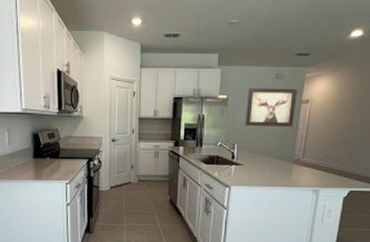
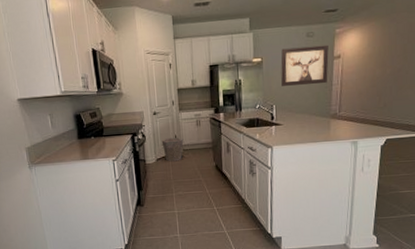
waste bin: none [117,166,140,191] -> present [161,137,184,162]

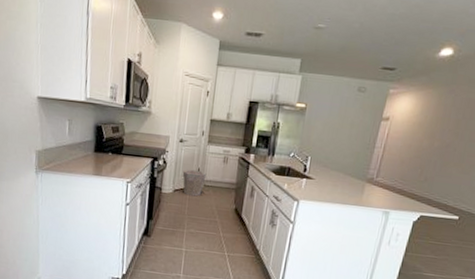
wall art: present [281,44,329,86] -> none [321,99,379,144]

